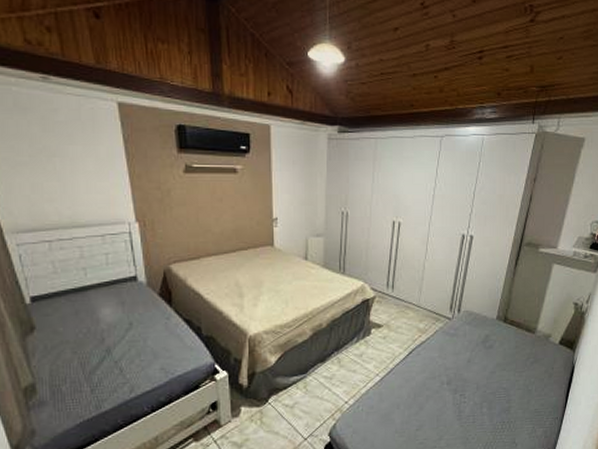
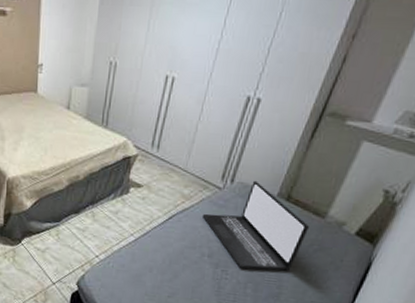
laptop: none [438,308,524,391] -> present [203,180,309,271]

